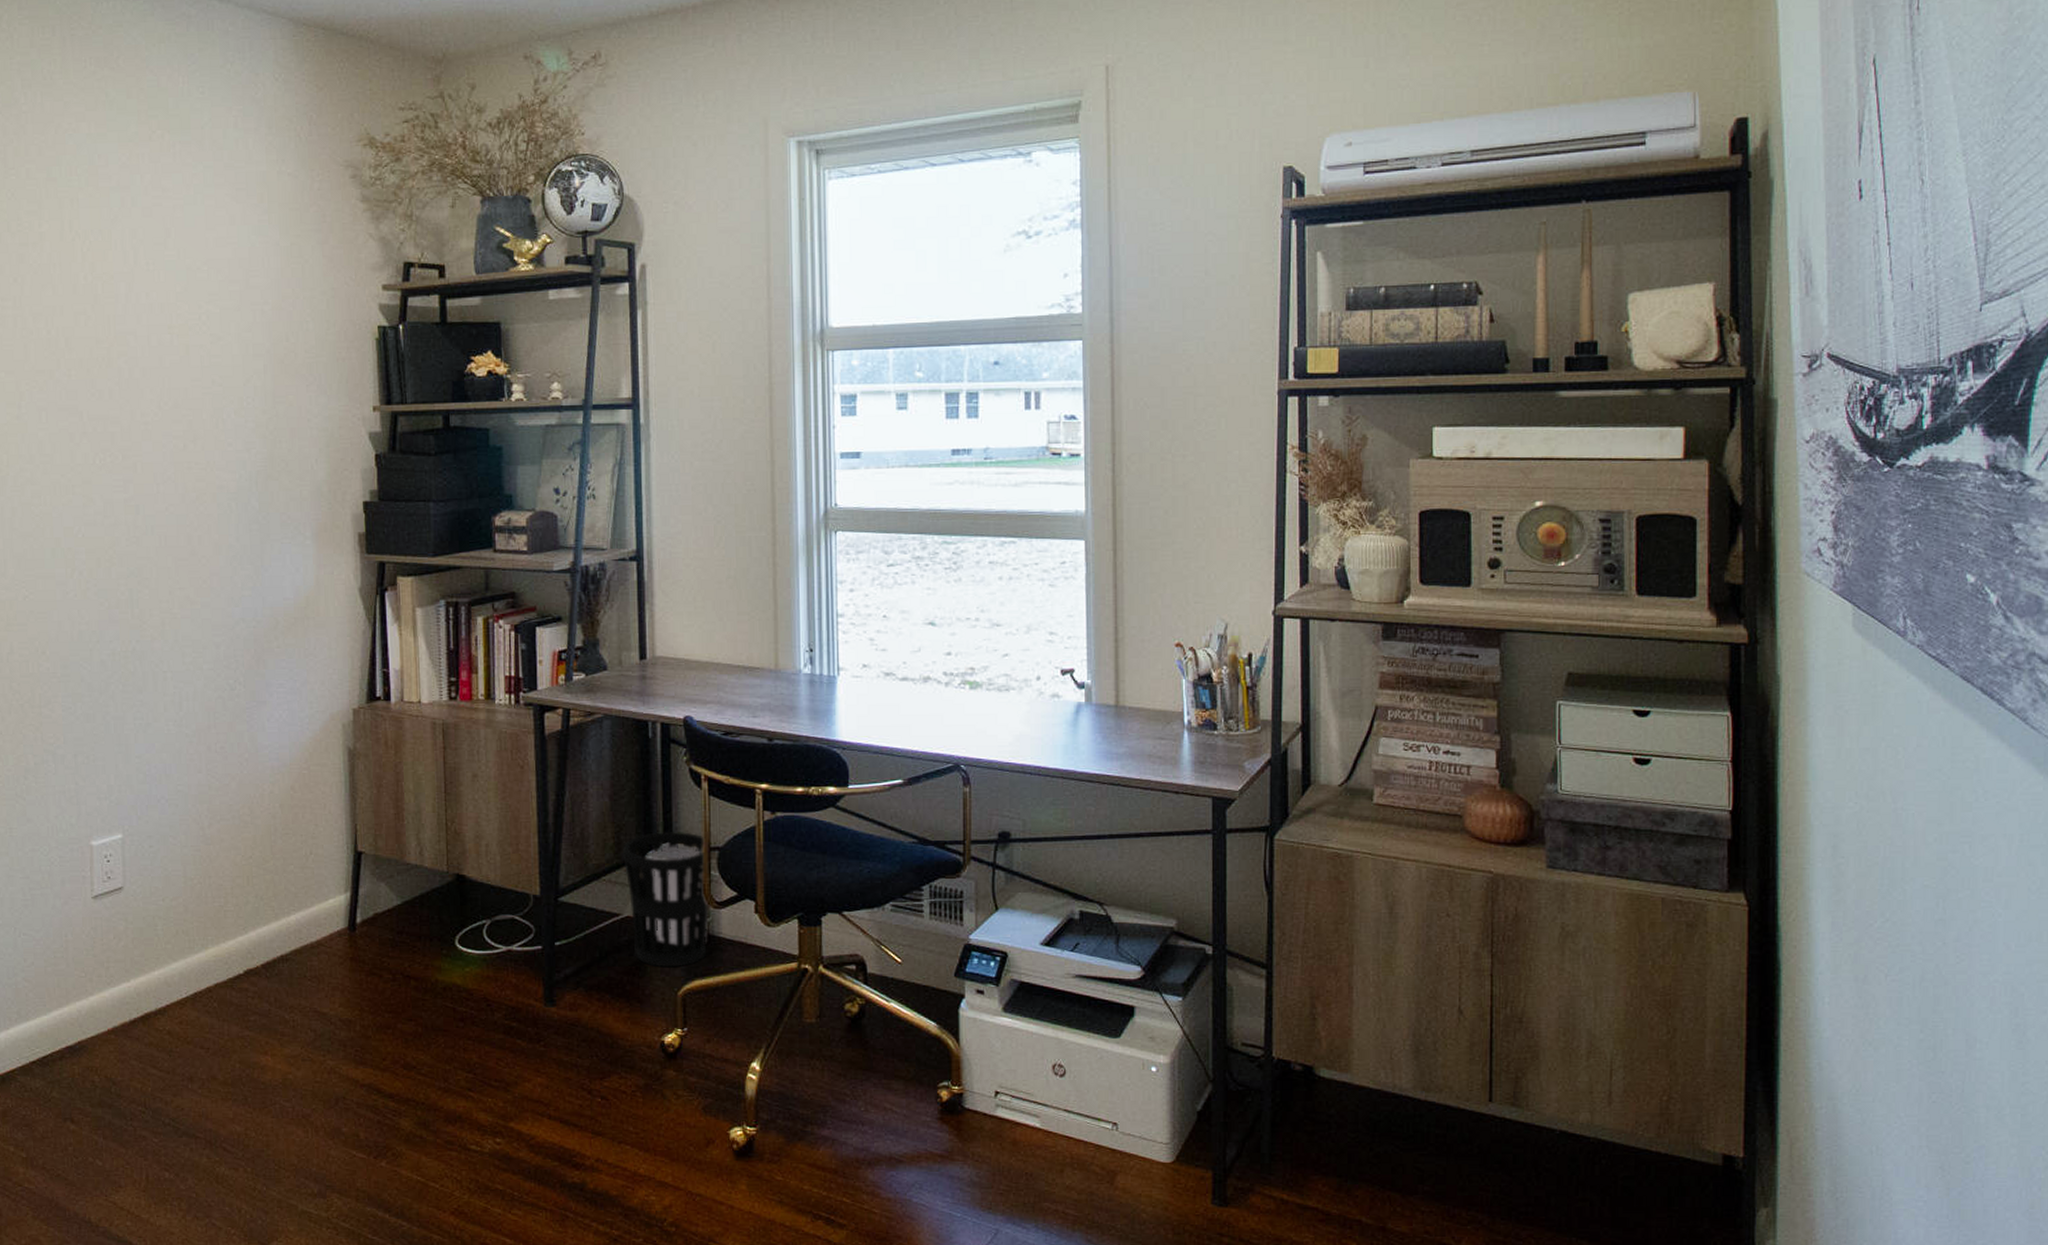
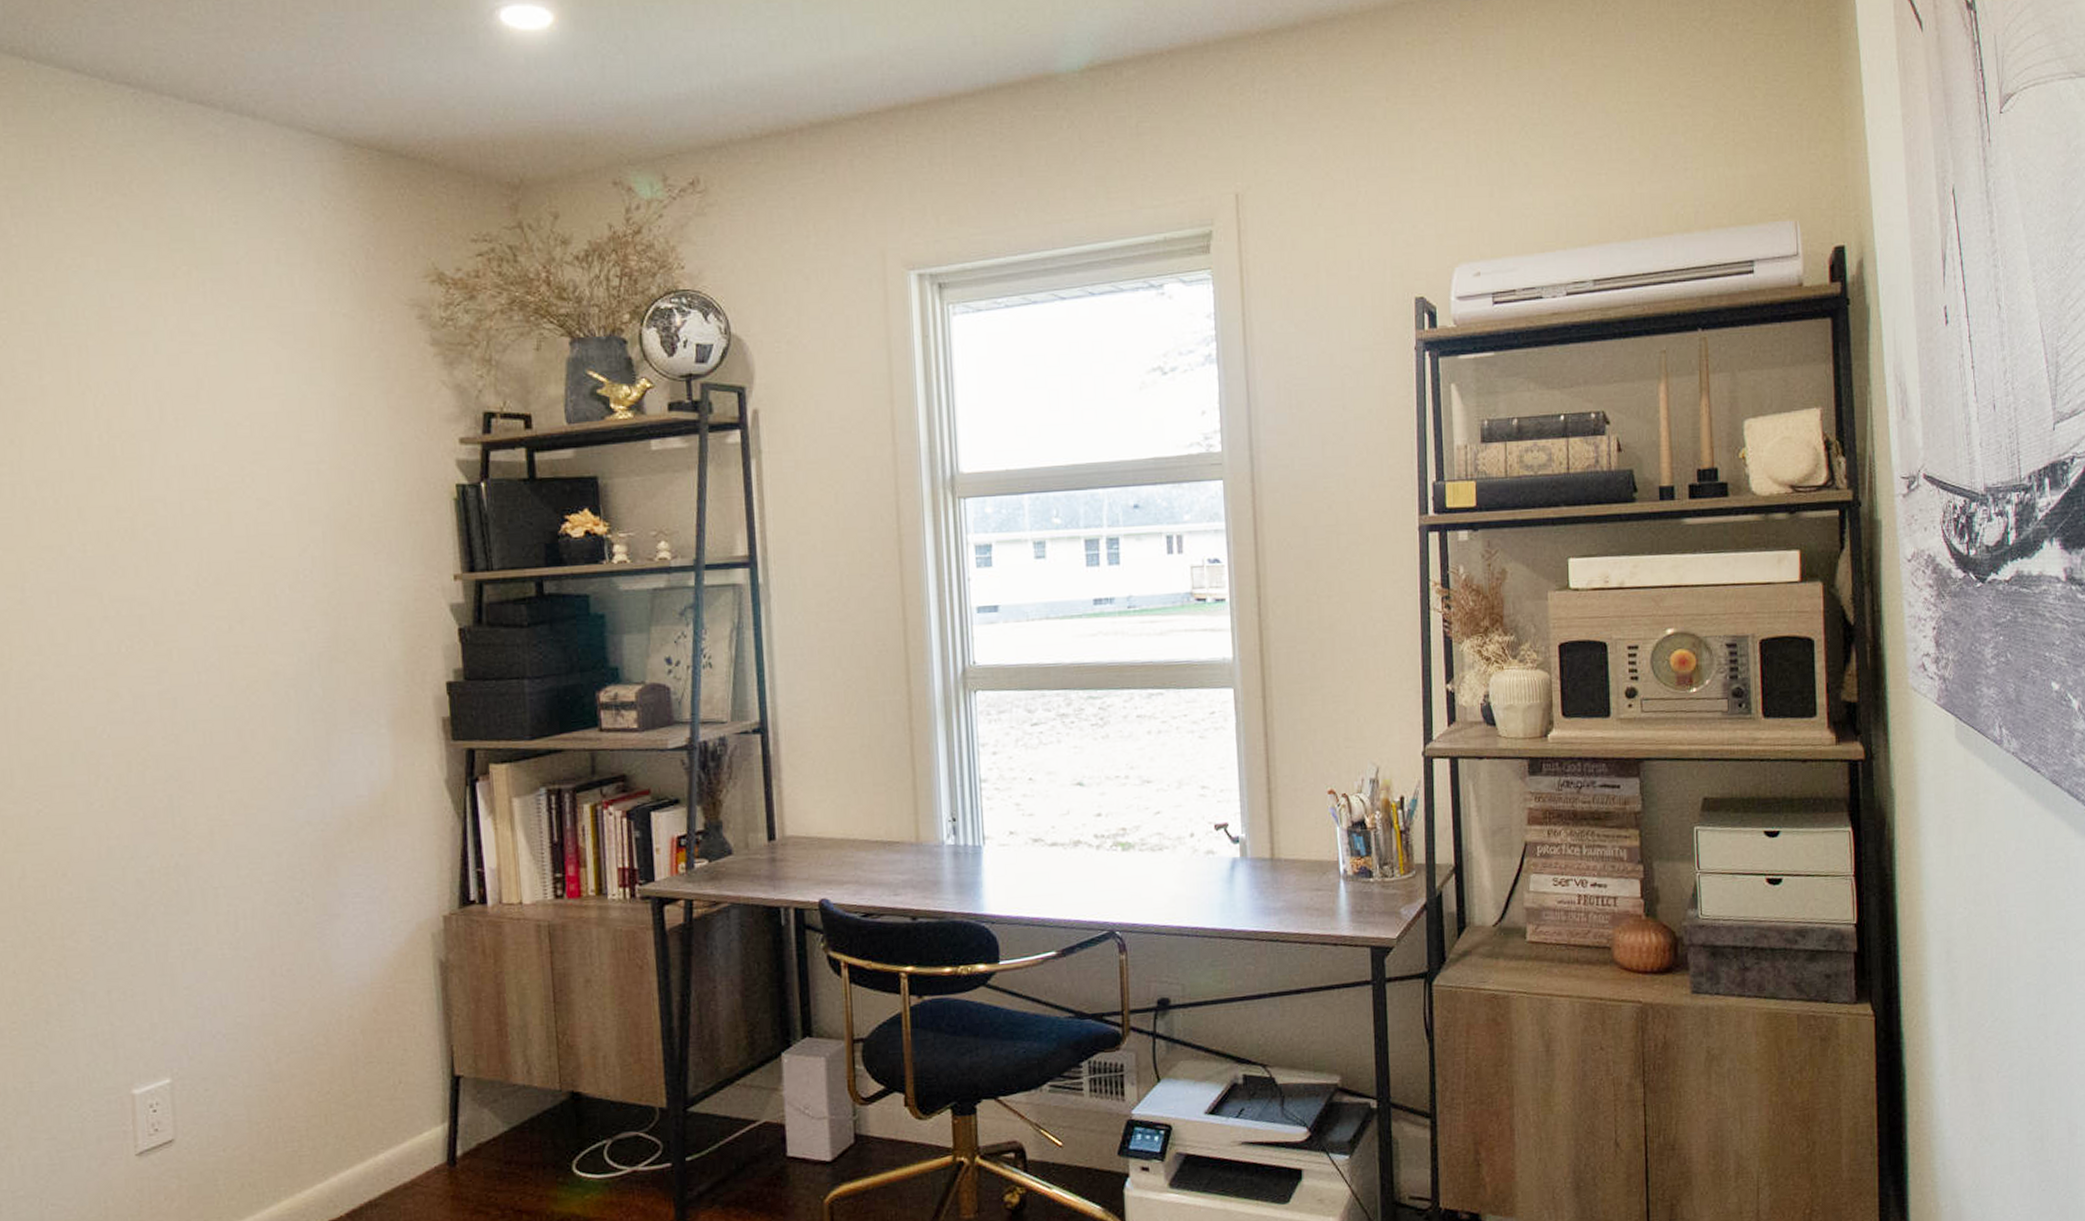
wastebasket: present [622,831,709,968] -> none [757,1024,855,1175]

